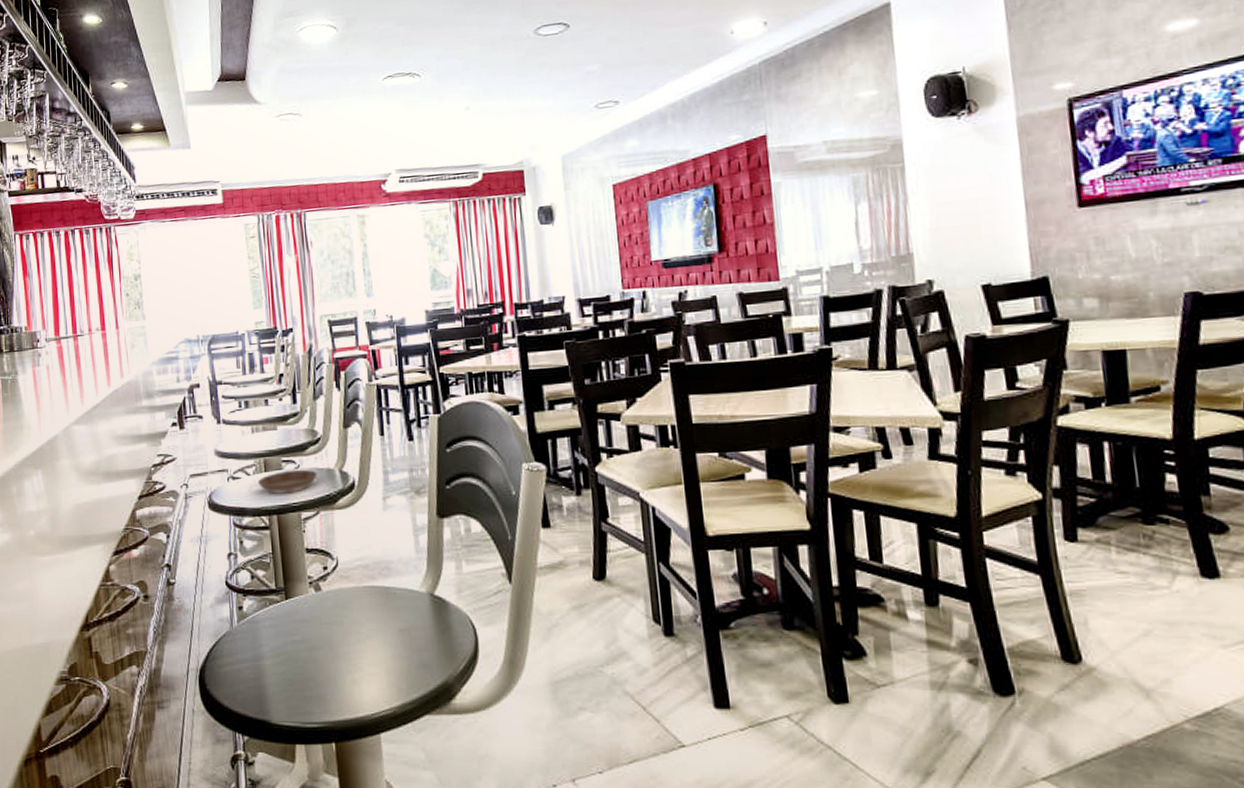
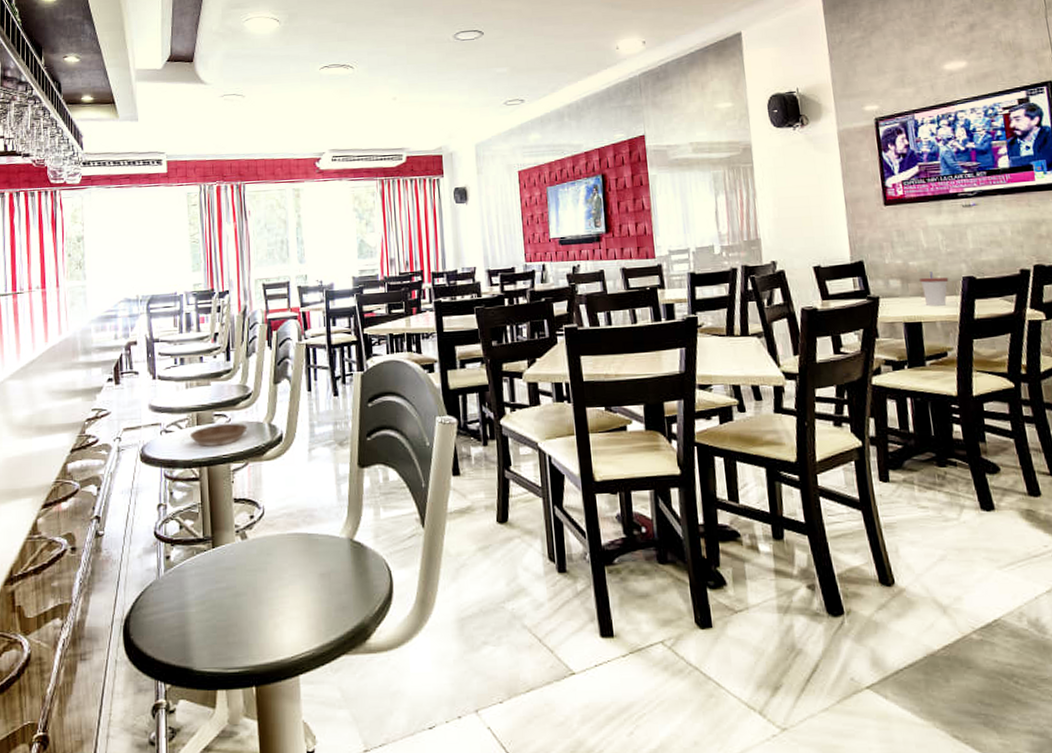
cup: none [1125,287,1165,330] -> present [920,272,949,307]

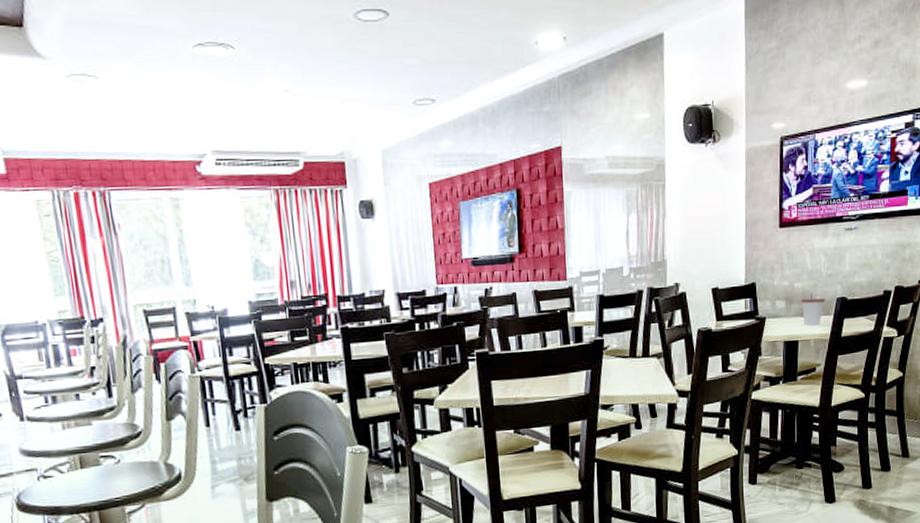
saucer: present [189,423,248,447] -> none [73,464,141,491]

